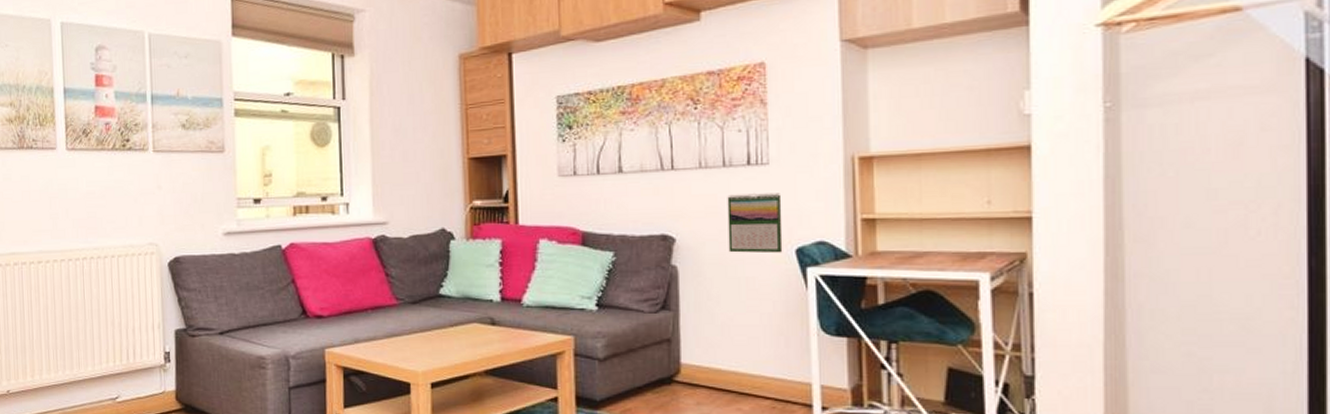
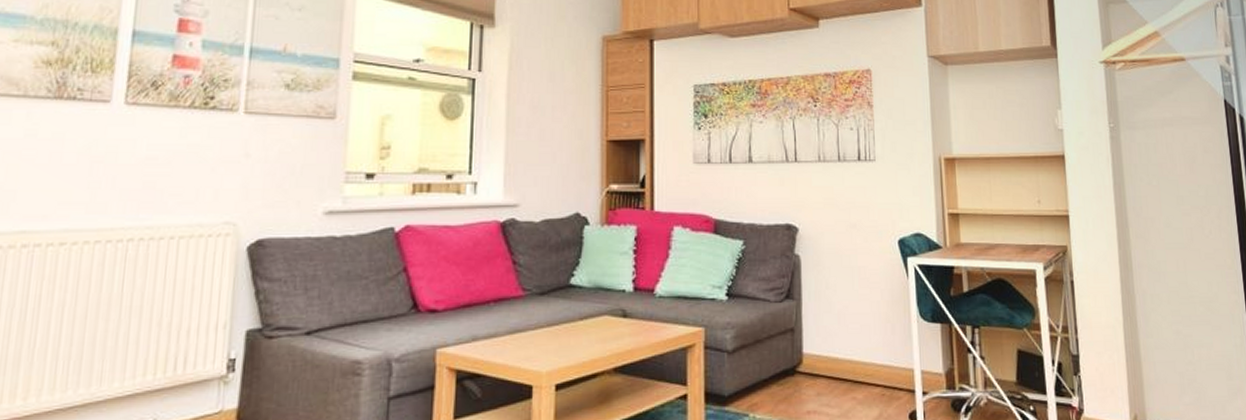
calendar: present [727,193,783,254] -> none [842,187,888,244]

